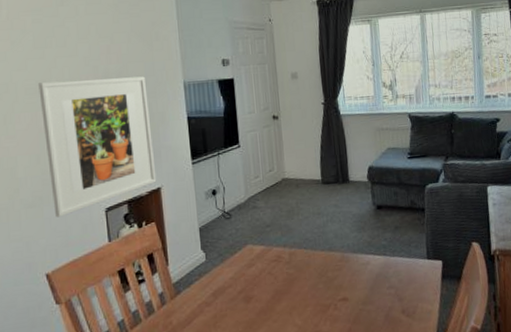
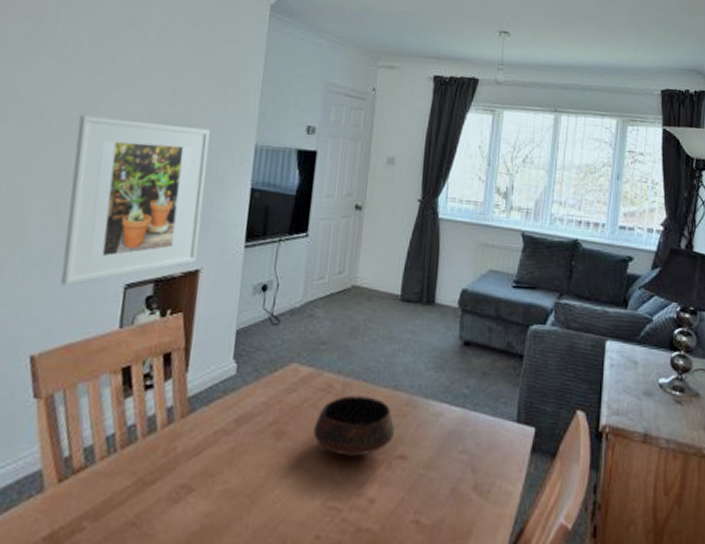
bowl: none [273,259,335,306] -> present [313,395,394,456]

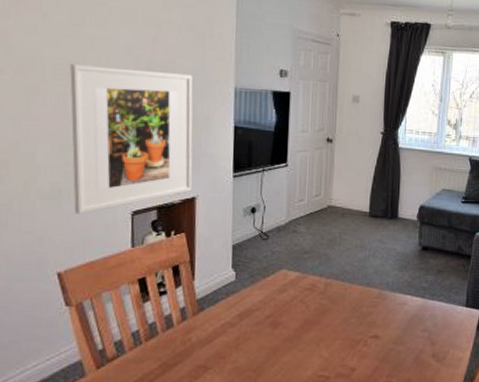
bowl: present [313,395,394,456] -> none [303,292,368,338]

